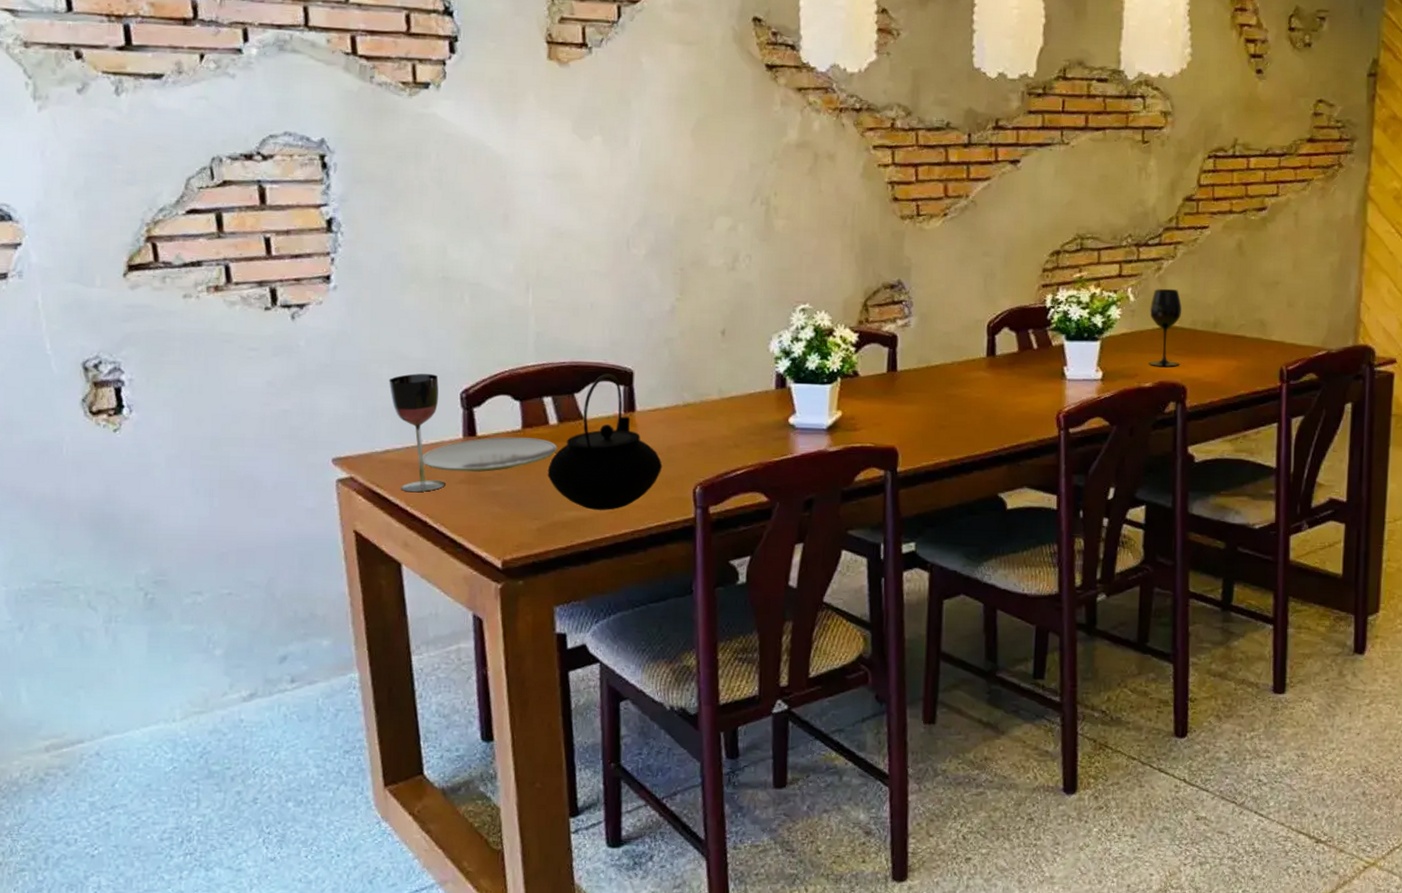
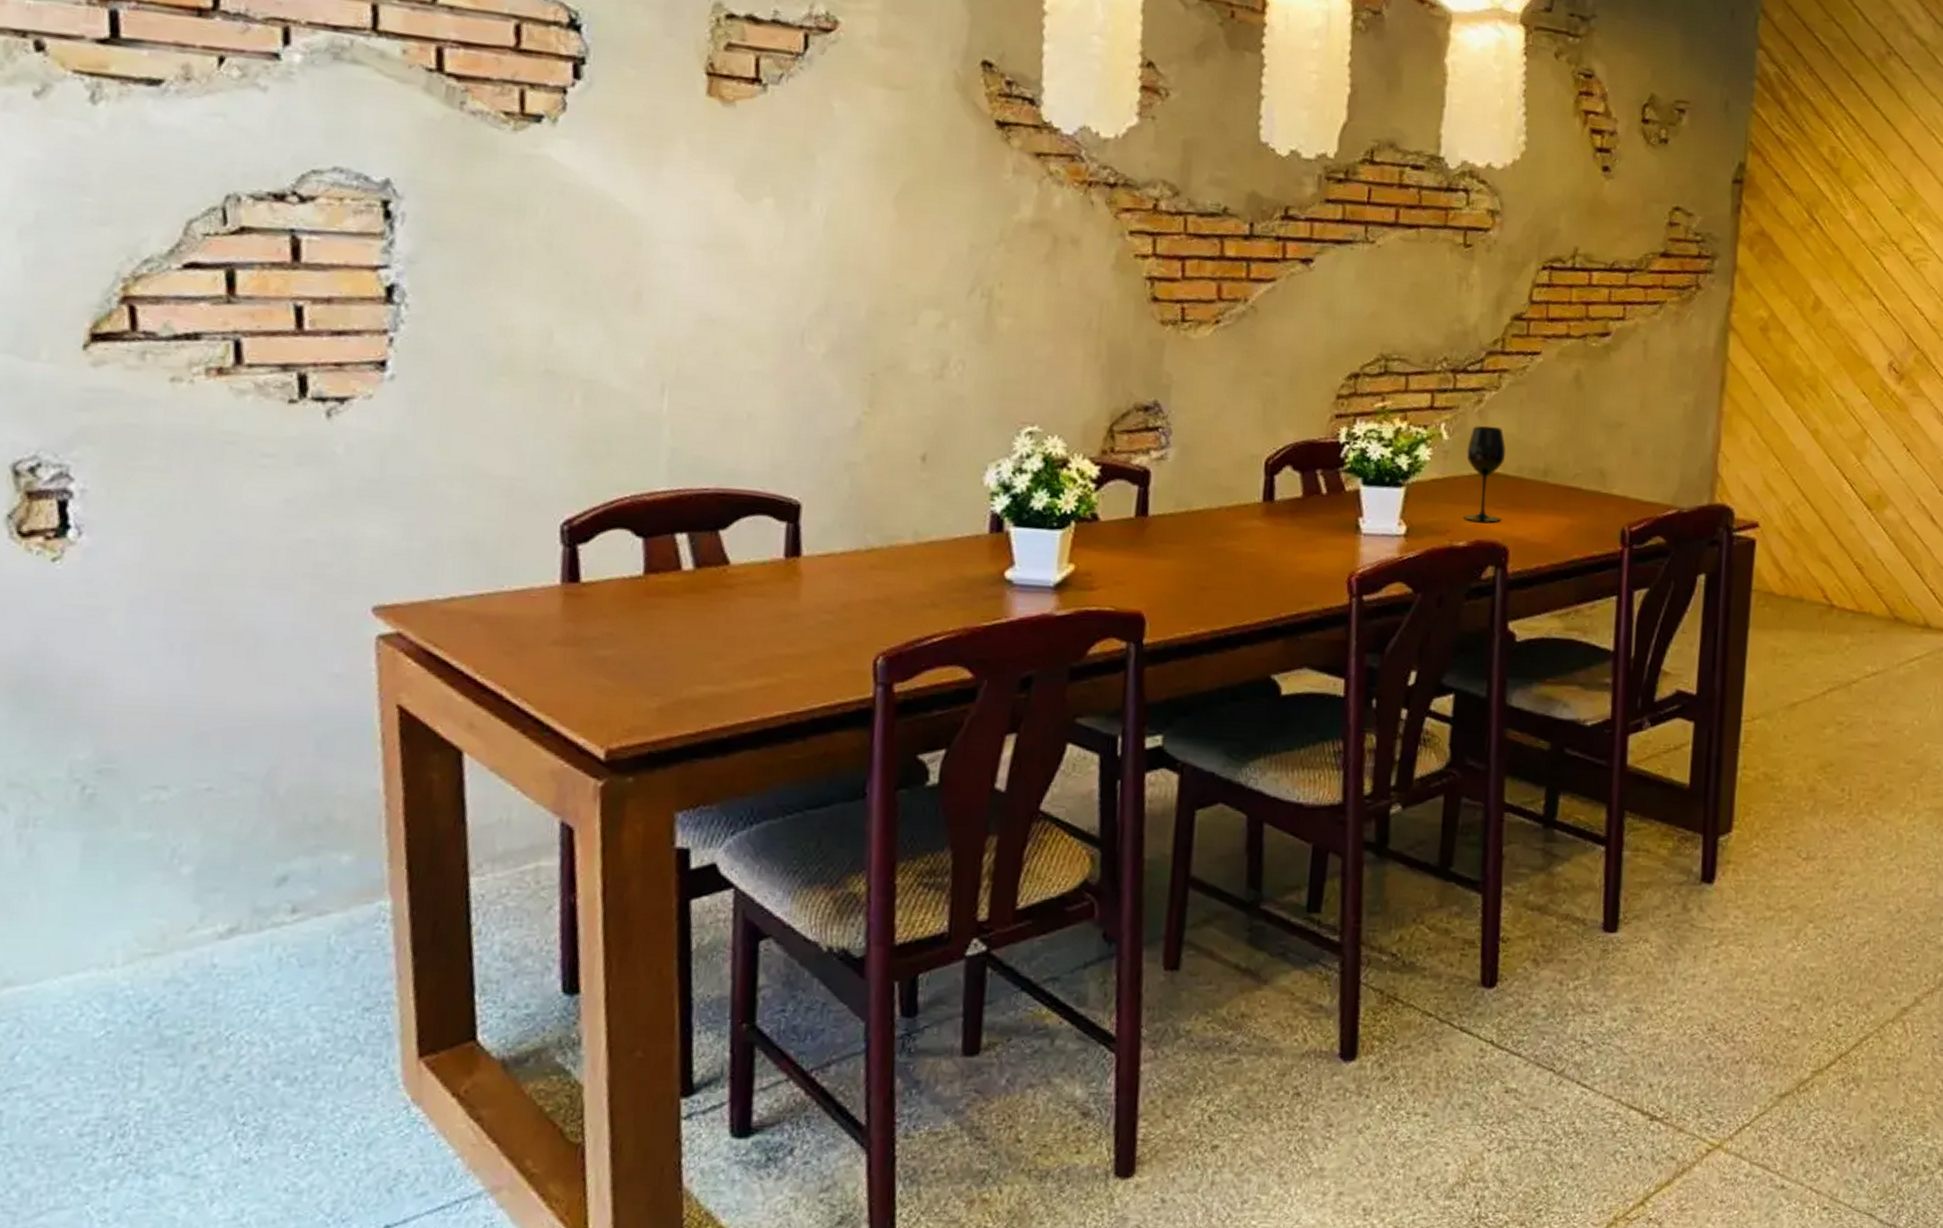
wineglass: present [388,373,446,493] -> none [460,496,533,656]
plate: present [422,437,558,472] -> none [501,584,692,630]
teapot: present [547,373,663,510] -> none [675,505,834,685]

